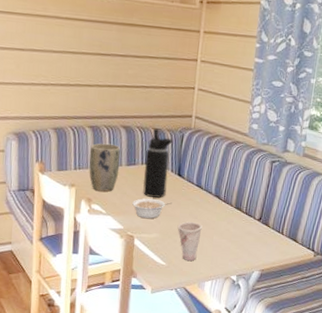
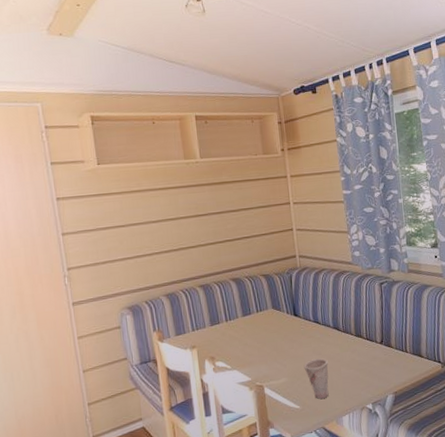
plant pot: present [89,143,121,192] -> none [204,298,237,348]
legume: present [132,198,172,219] -> none [255,343,294,366]
water bottle: present [143,128,173,198] -> none [258,274,286,343]

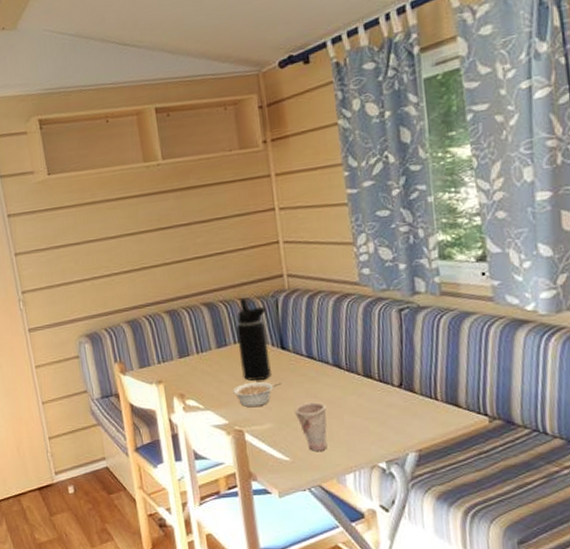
legume: none [255,343,294,366] -> present [233,381,281,408]
water bottle: none [258,274,286,343] -> present [236,298,271,381]

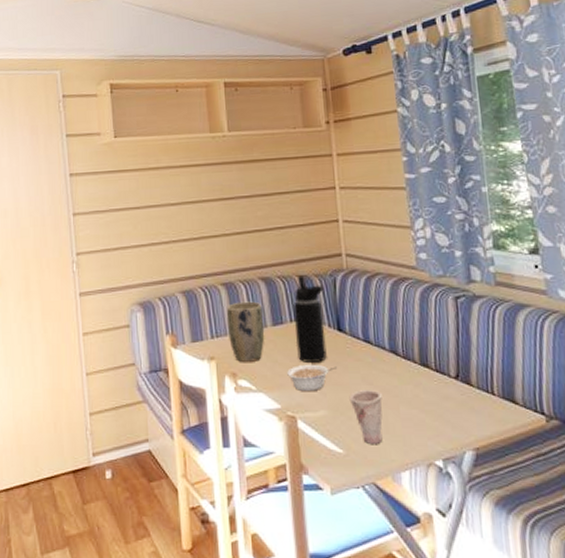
plant pot: none [171,326,210,384] -> present [226,301,265,362]

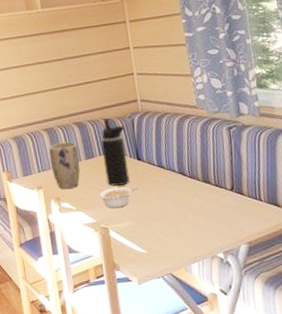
cup: present [349,390,383,445] -> none [148,203,176,245]

